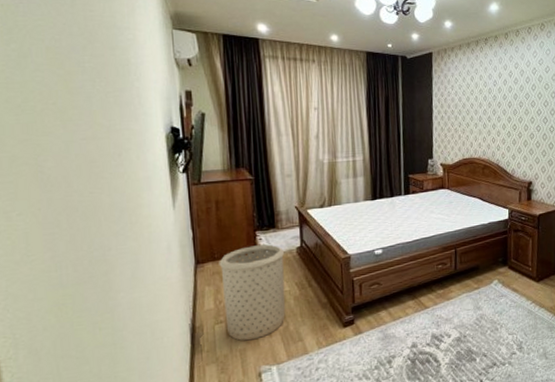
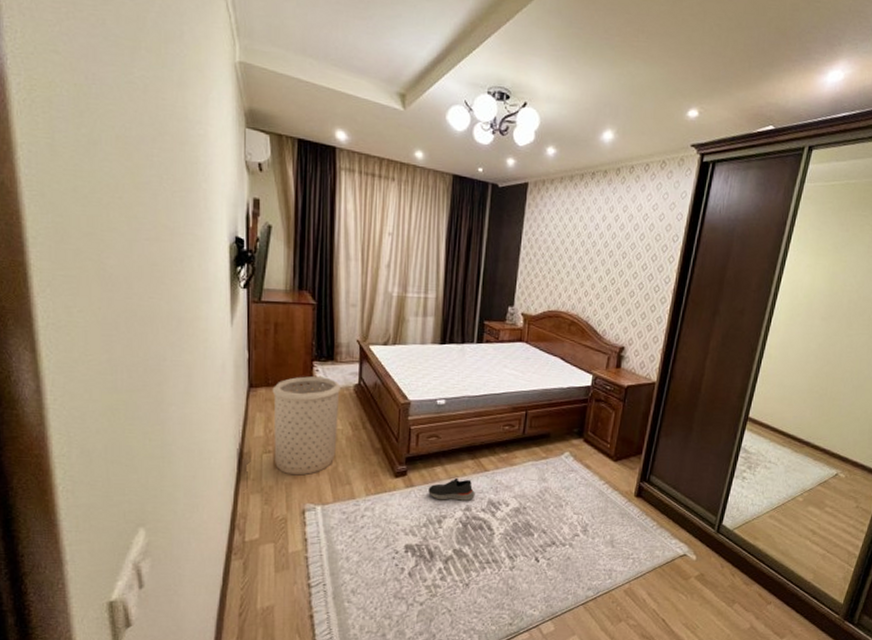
shoe: none [376,318,419,342] -> present [428,477,475,501]

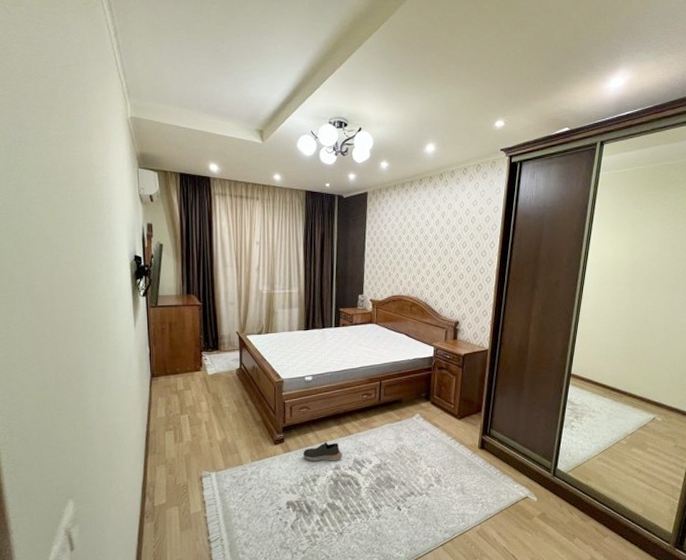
laundry basket: present [272,376,342,476] -> none [170,364,226,448]

